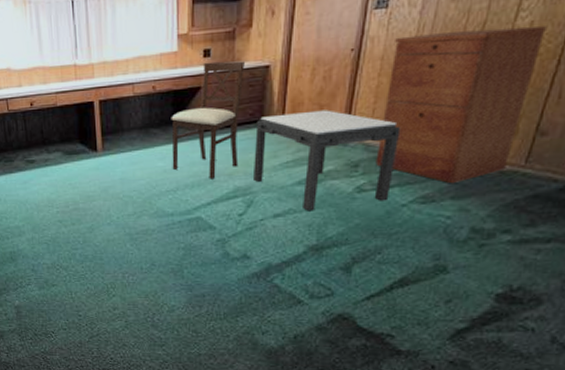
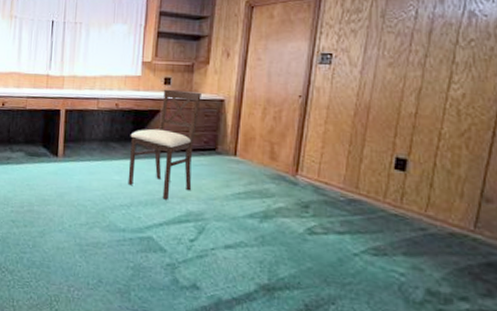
side table: present [254,110,401,211] -> none [206,146,349,247]
filing cabinet: present [375,26,546,184] -> none [325,91,478,240]

